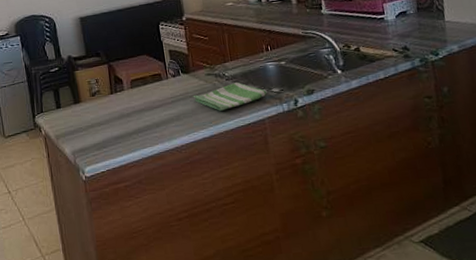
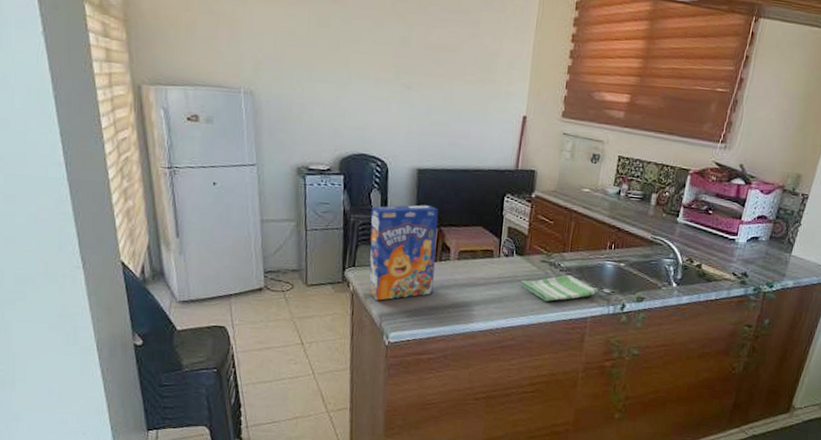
cereal box: none [47,46,116,139] -> present [369,204,438,301]

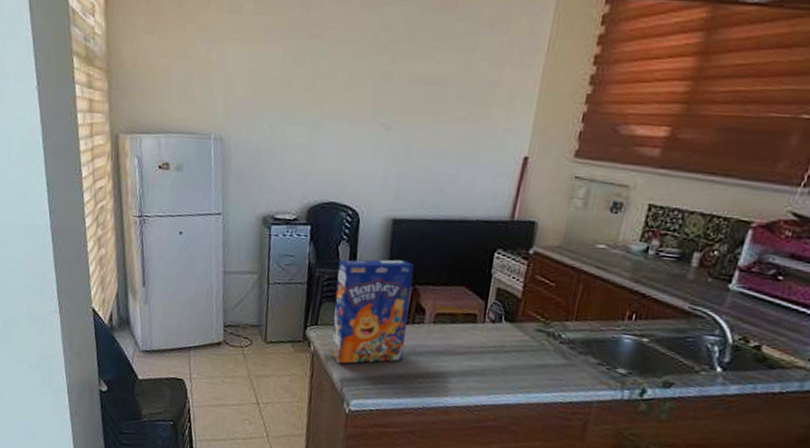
dish towel: present [521,275,599,301] -> none [509,349,611,379]

